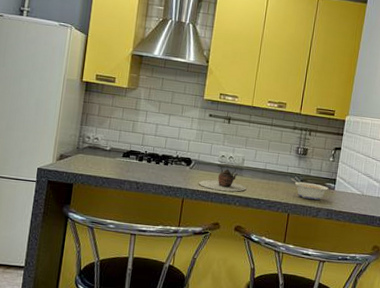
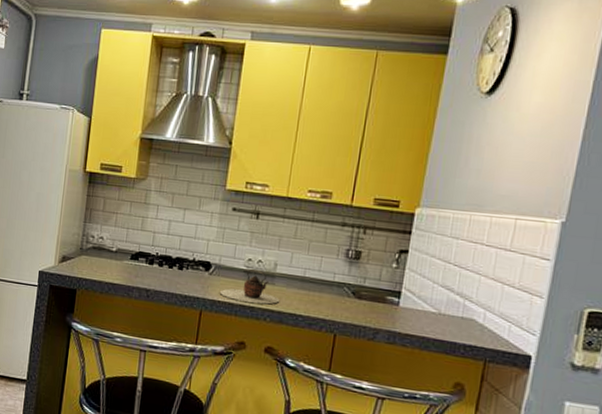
legume: present [290,178,328,200] -> none [338,289,390,319]

